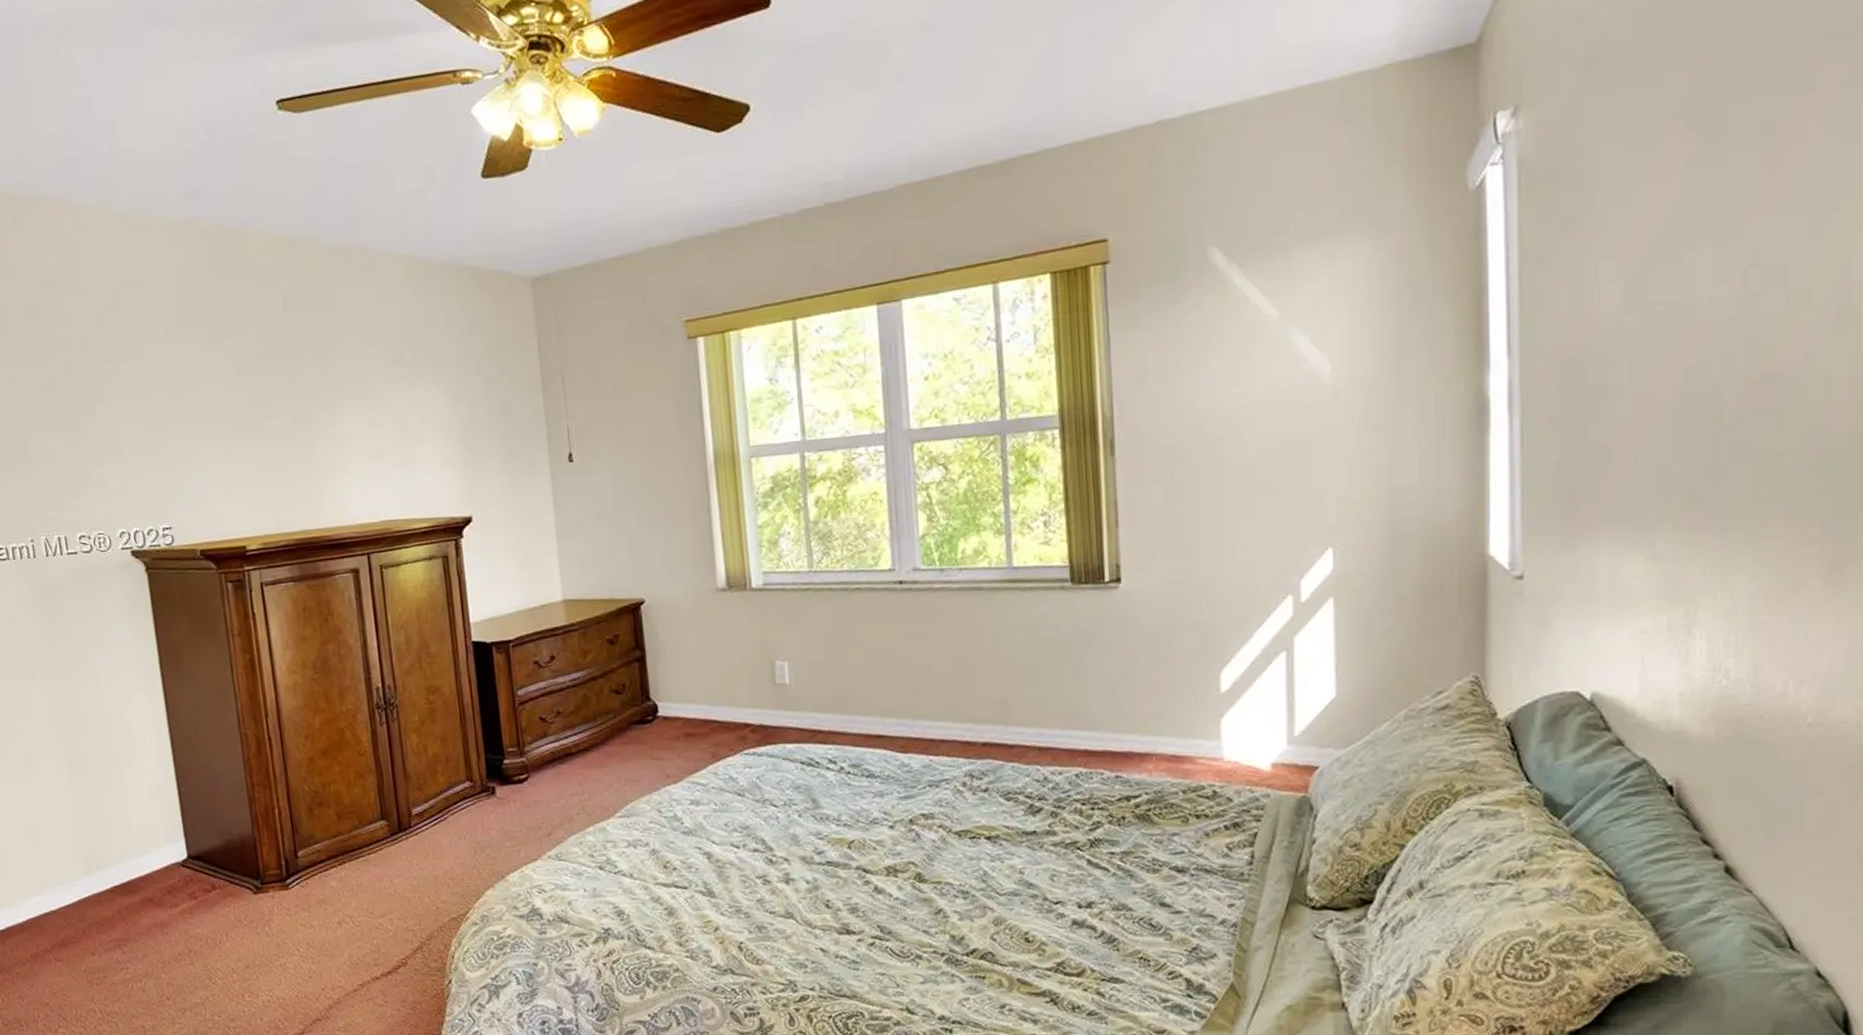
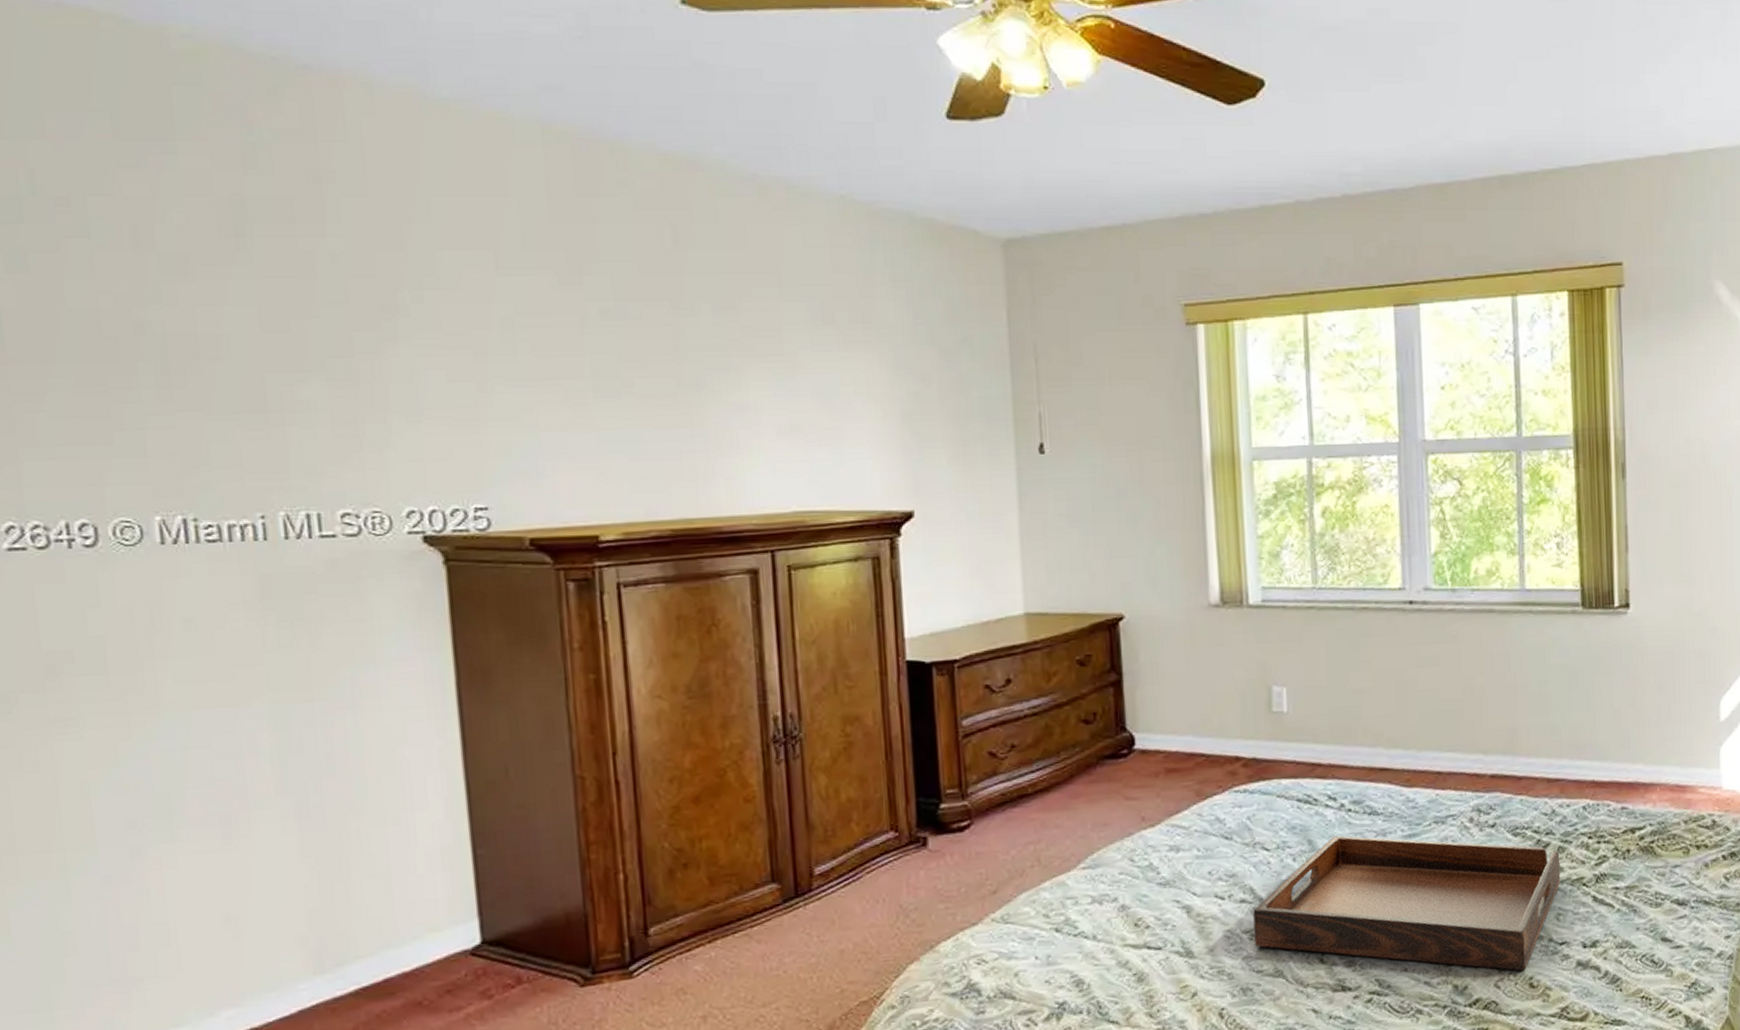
serving tray: none [765,795,1055,926] -> present [1253,835,1561,971]

